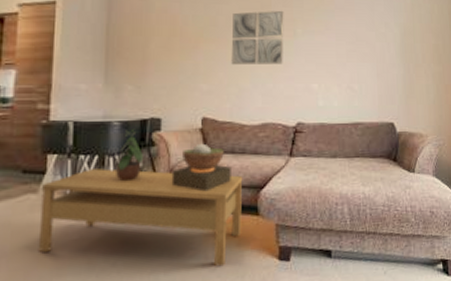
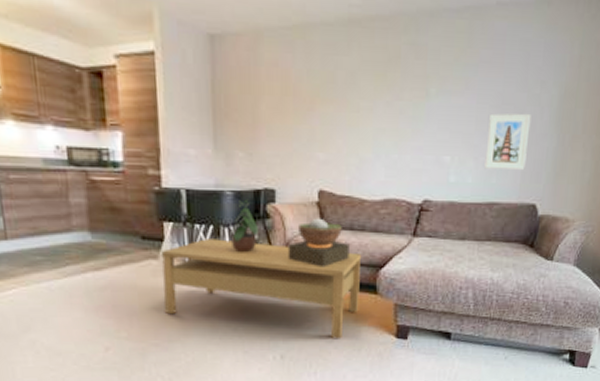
wall art: present [231,10,284,66] -> none [351,63,416,132]
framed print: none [347,47,381,95] -> present [484,113,531,171]

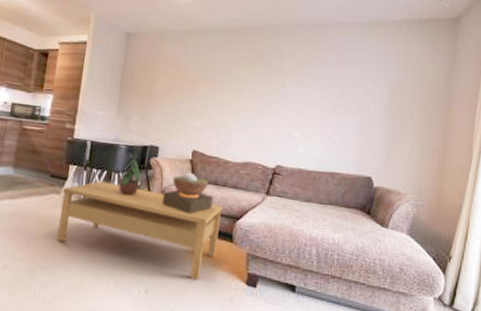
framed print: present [484,113,531,171] -> none [328,101,367,149]

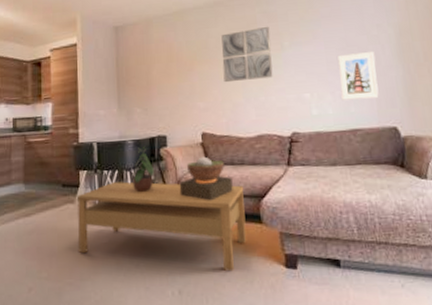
wall art: none [223,60,275,111] -> present [221,26,273,83]
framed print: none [328,101,367,149] -> present [338,51,379,100]

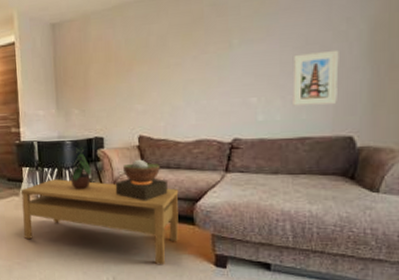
wall art: present [221,26,273,83] -> none [163,21,218,85]

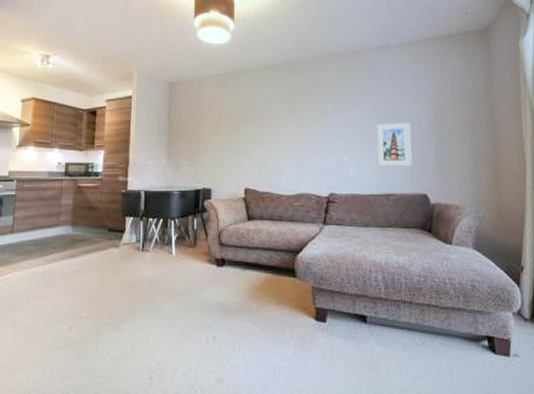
coffee table: present [21,179,179,265] -> none [119,230,281,321]
potted plant: present [71,146,92,190] -> none [176,197,198,242]
snow globe: present [115,159,168,201] -> none [220,211,271,253]

